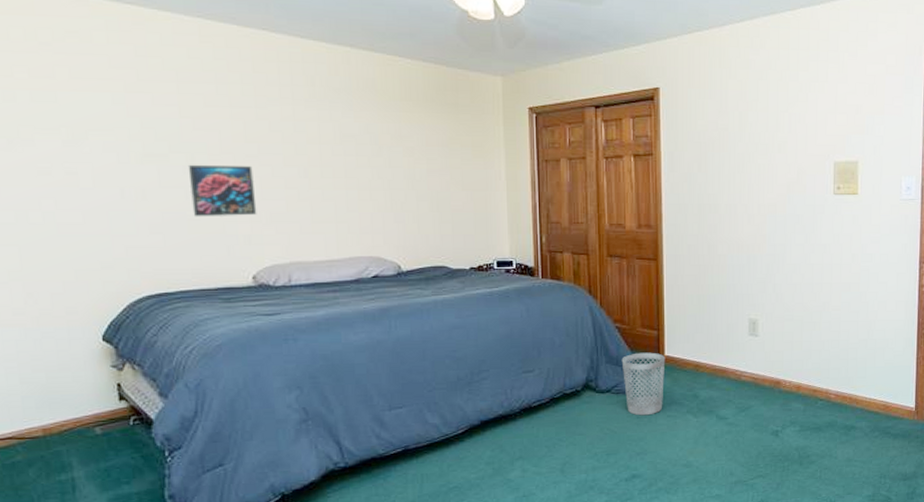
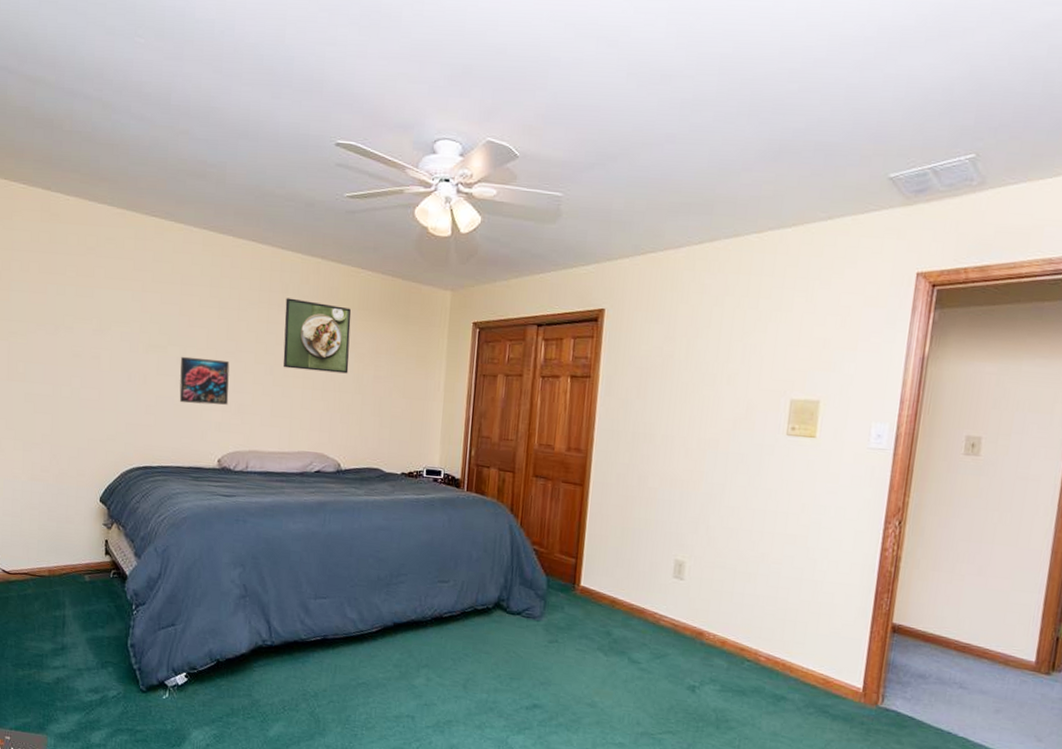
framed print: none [313,91,398,170] -> present [283,298,352,374]
wastebasket: present [621,352,666,416] -> none [535,578,581,646]

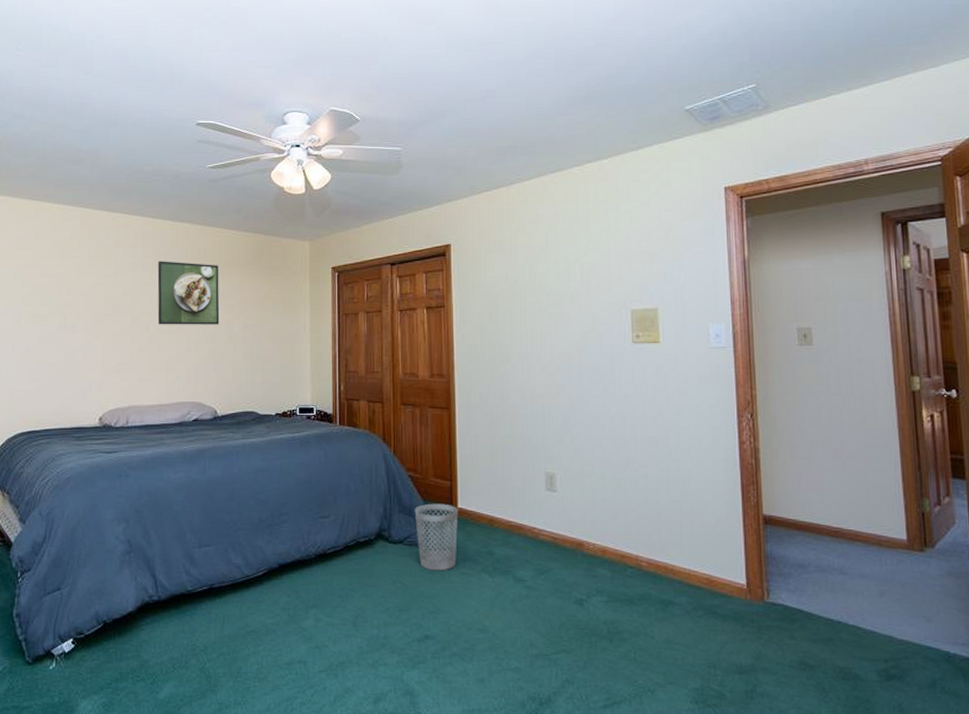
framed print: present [179,356,230,405] -> none [61,323,108,367]
wastebasket: none [535,578,581,646] -> present [414,503,459,571]

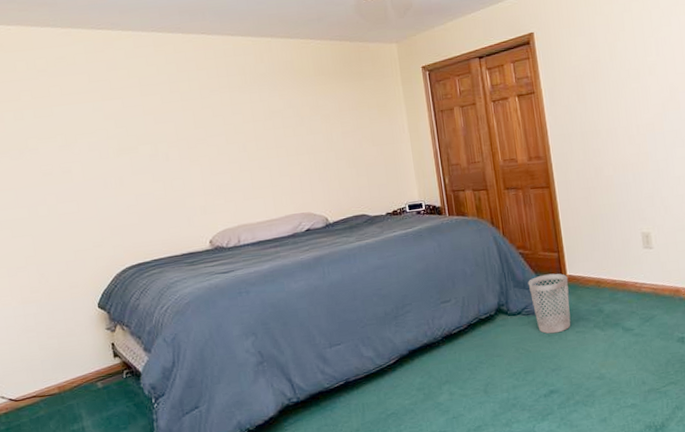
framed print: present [157,261,220,325] -> none [244,76,318,143]

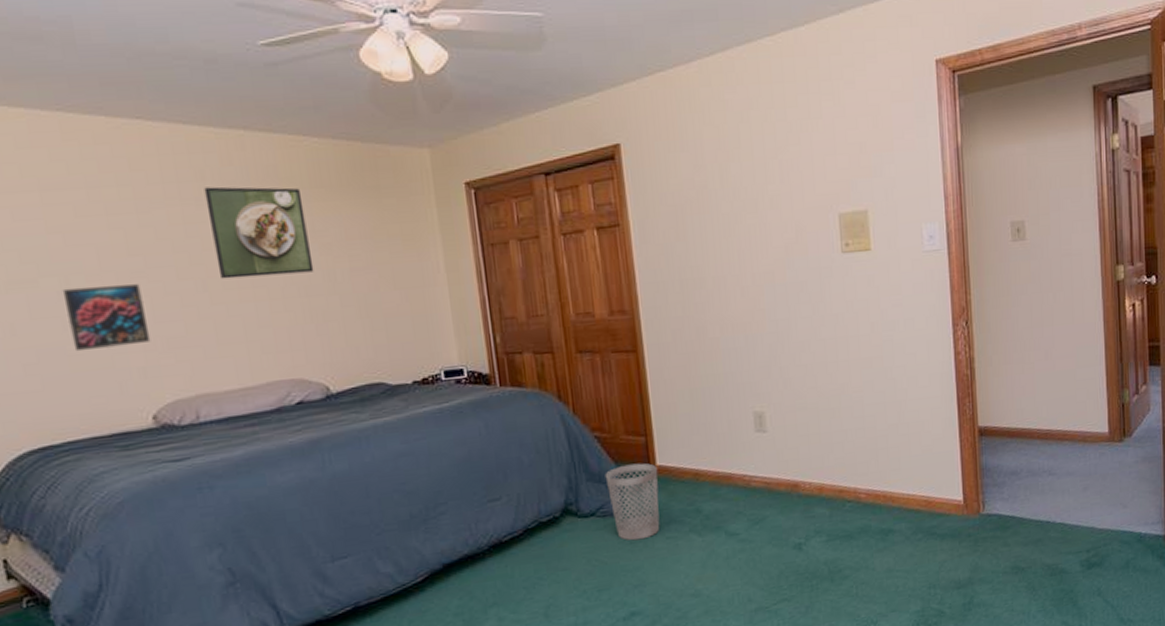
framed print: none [153,148,209,196] -> present [62,284,151,352]
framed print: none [244,76,318,143] -> present [204,186,314,279]

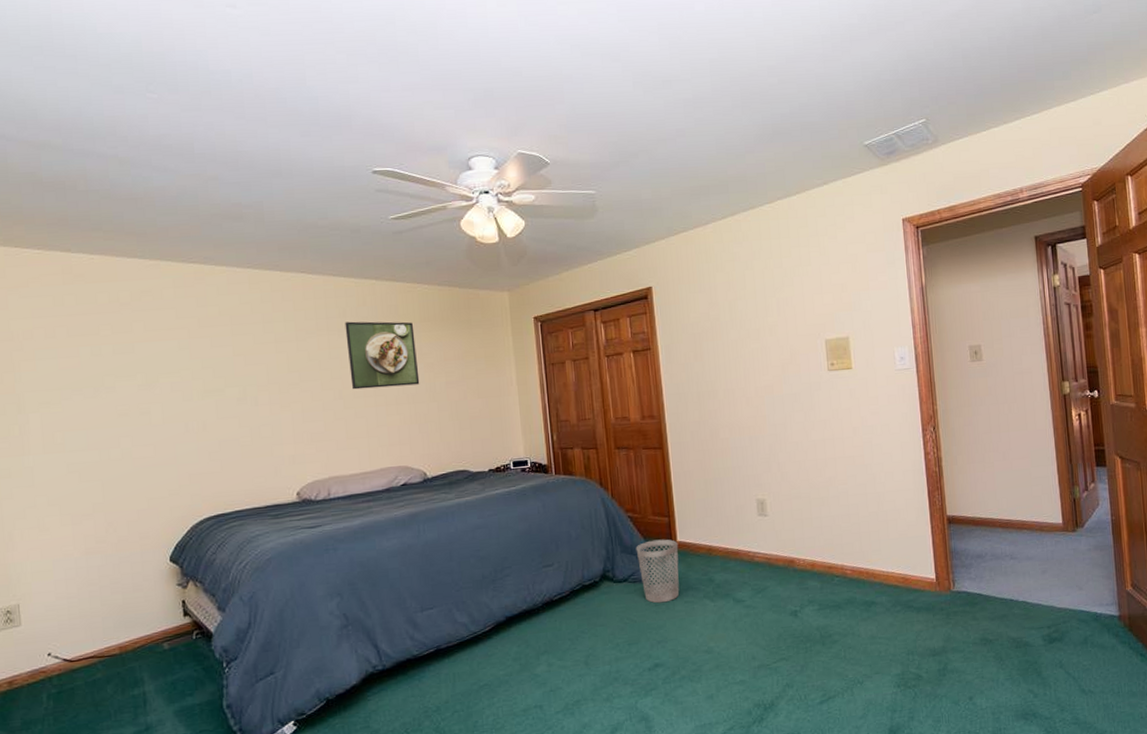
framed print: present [62,284,151,352] -> none [240,393,300,443]

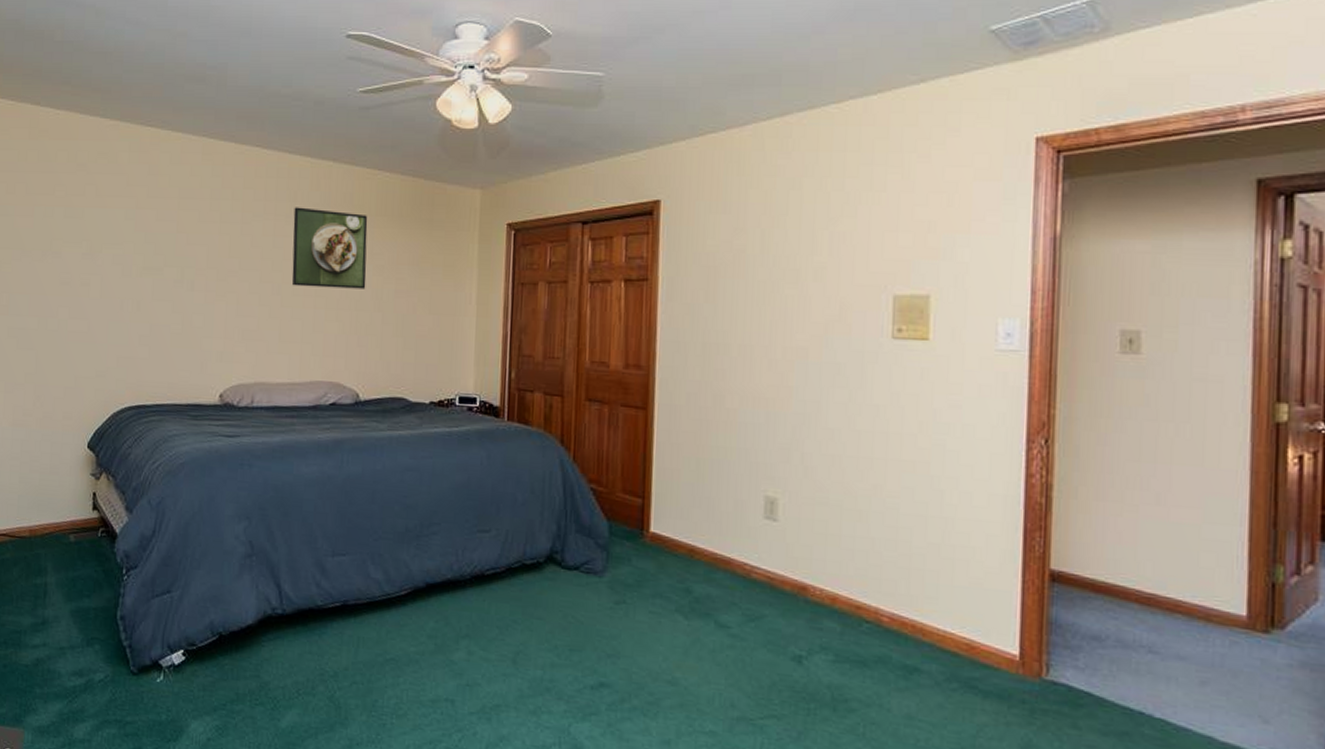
wastebasket: present [636,539,680,603] -> none [595,524,651,607]

